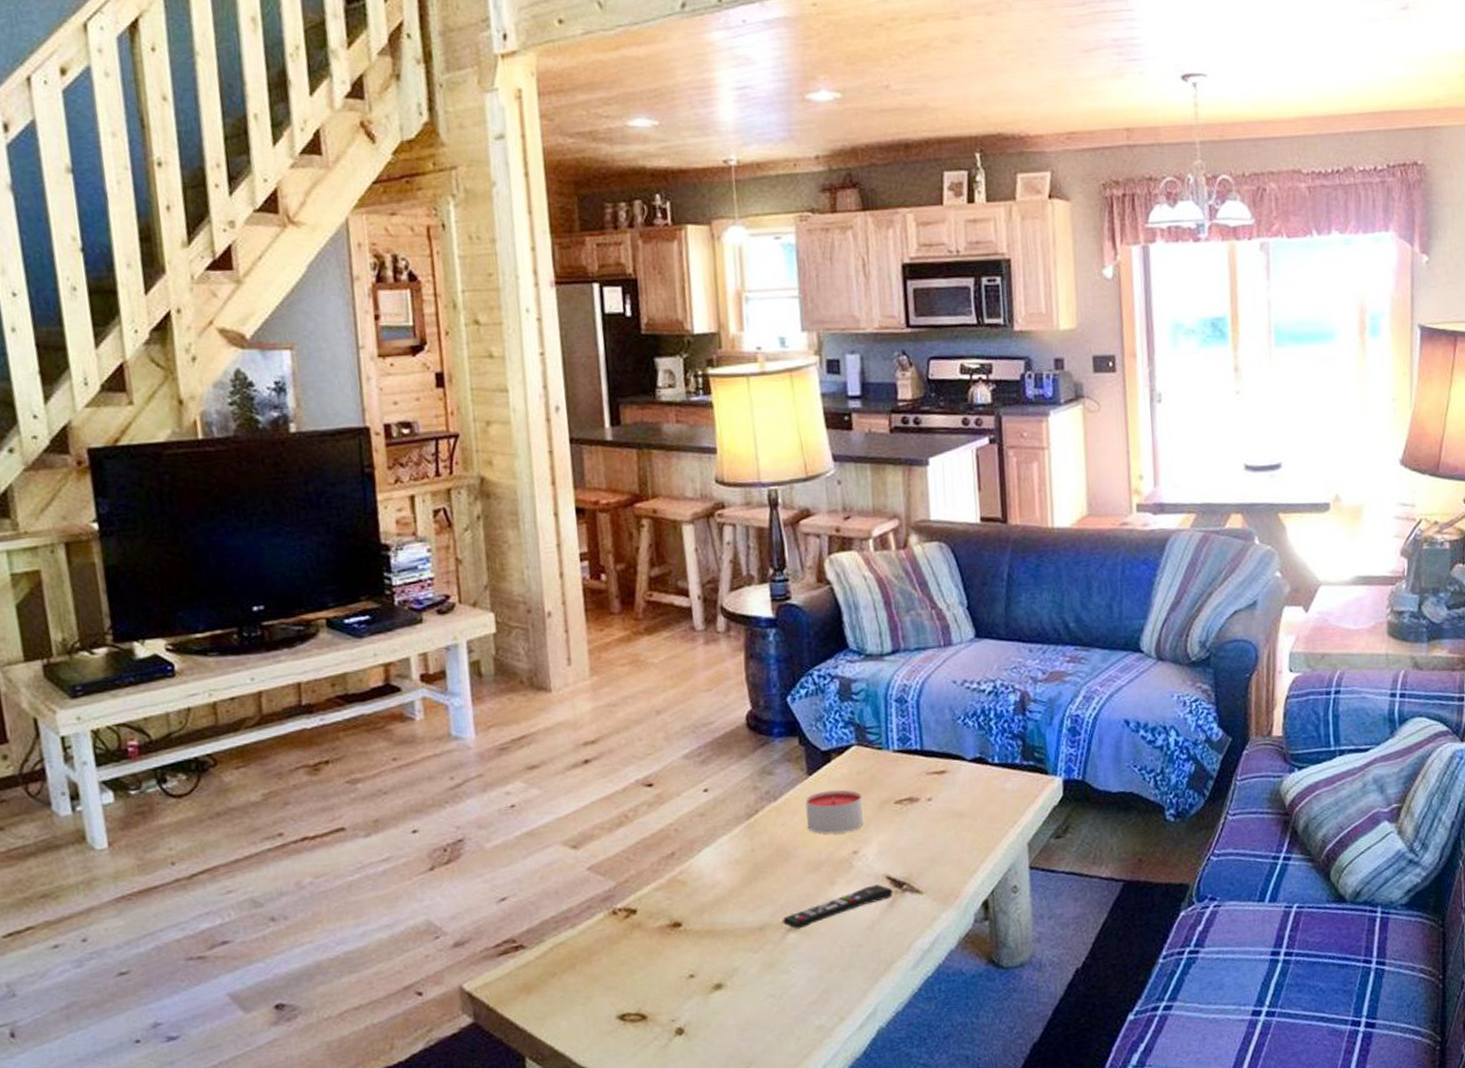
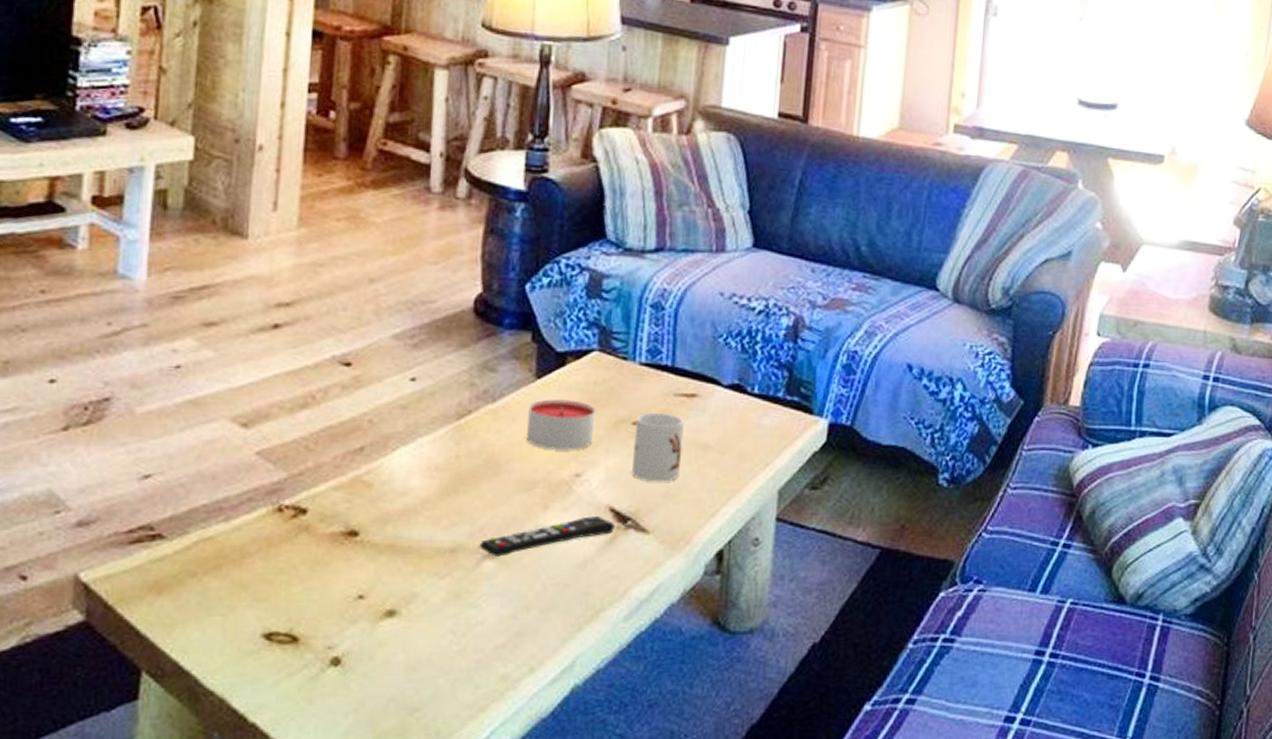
mug: none [897,790,942,850] -> present [632,412,684,482]

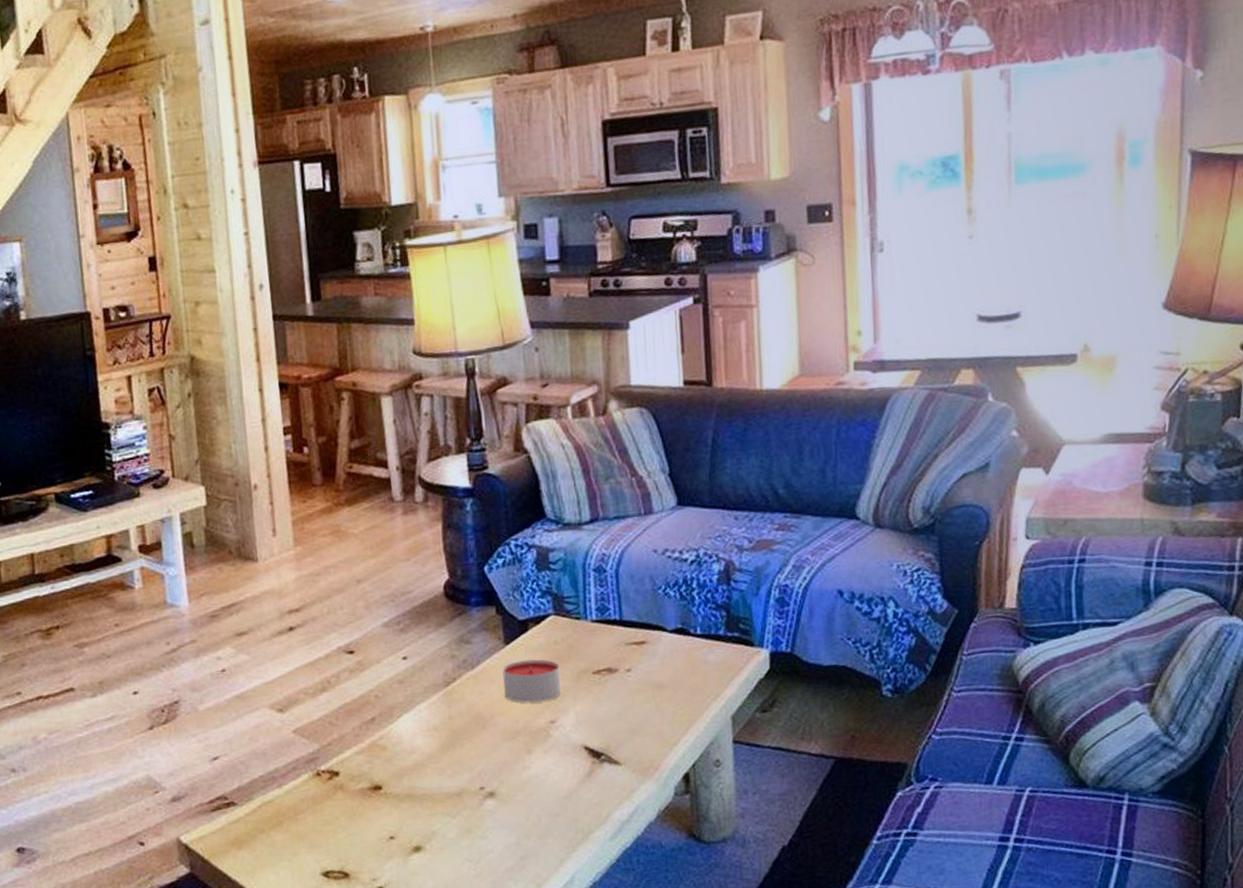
remote control: present [480,516,615,557] -> none [480,754,591,796]
mug: present [632,412,684,482] -> none [595,661,641,721]

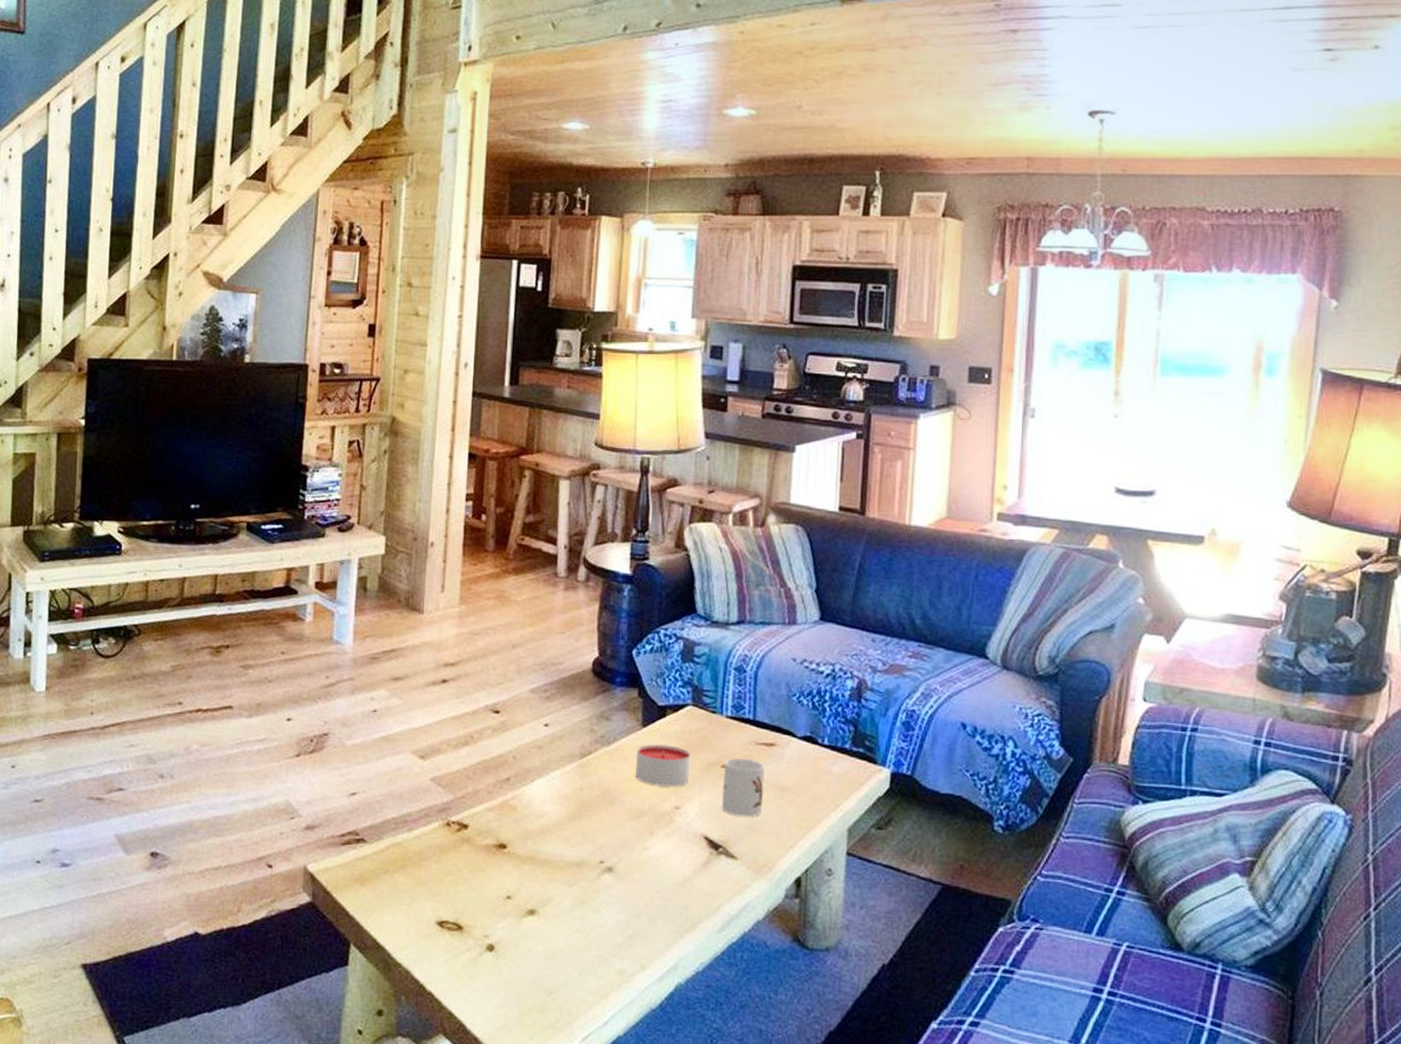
mug: none [595,661,641,721] -> present [722,758,765,817]

